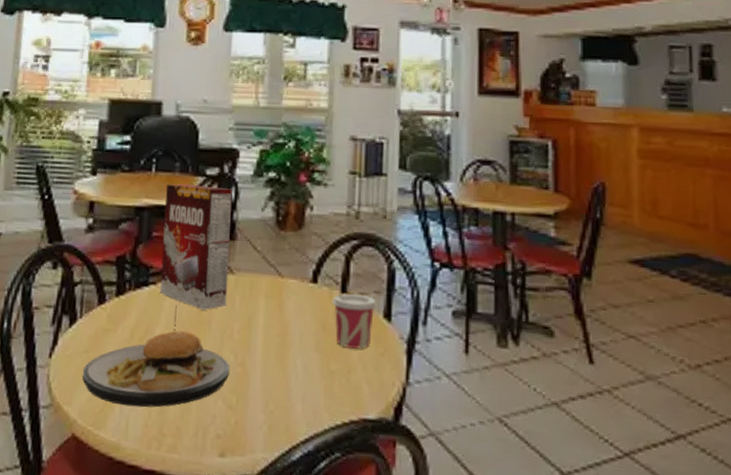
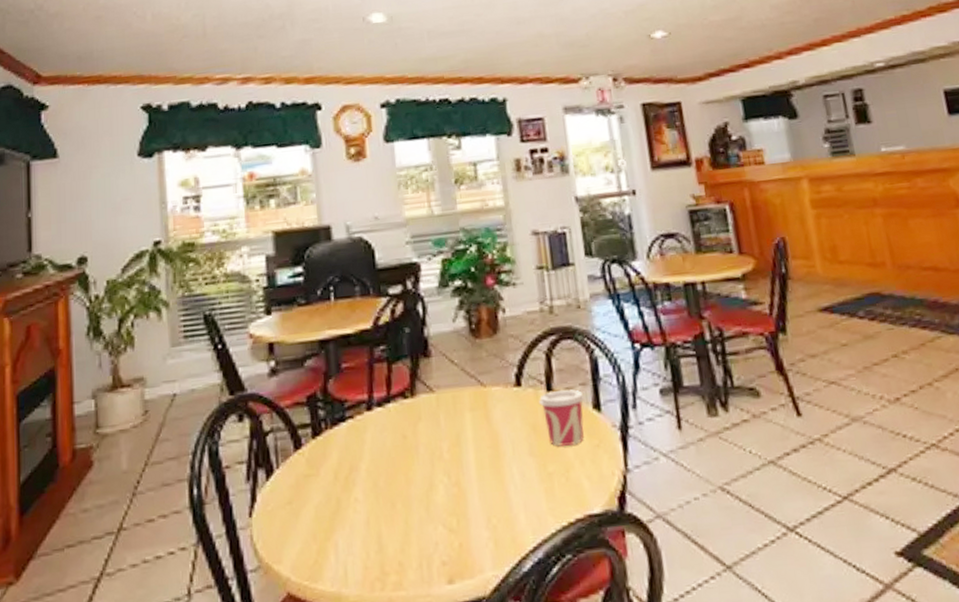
plate: present [82,305,229,408] -> none [288,435,445,552]
cereal box: present [159,184,232,310] -> none [348,304,432,436]

